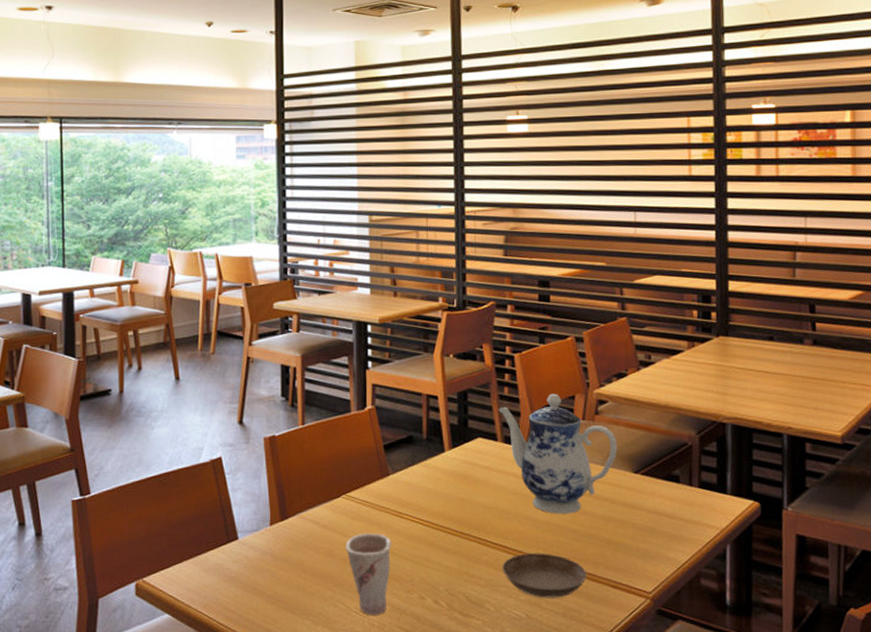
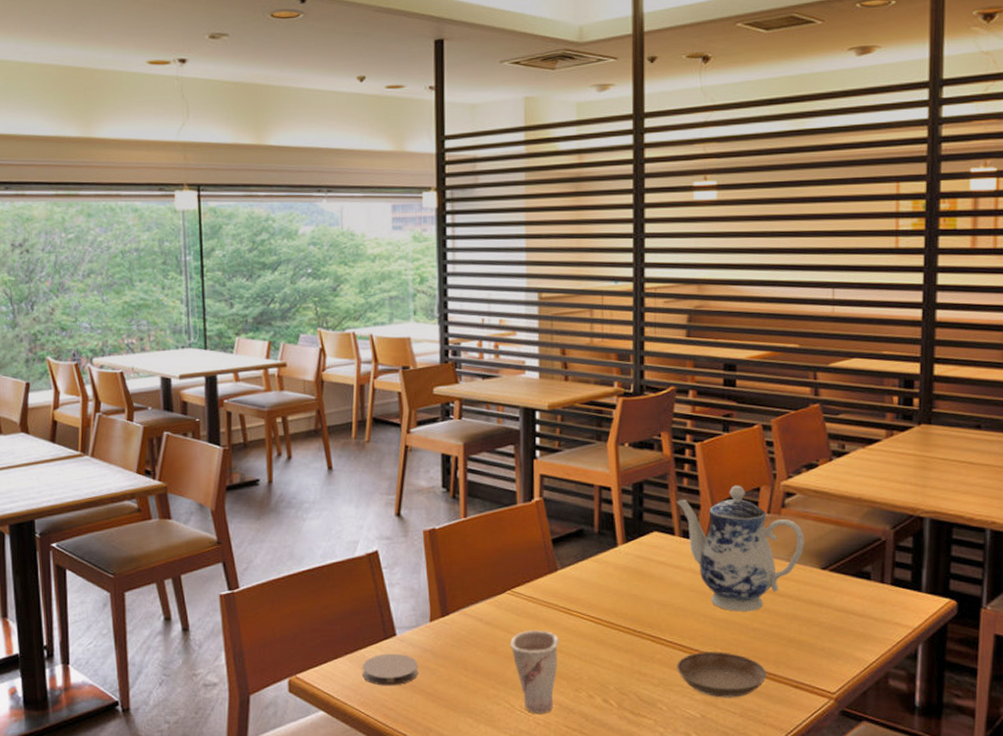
coaster: none [205,556,258,589] -> present [362,653,418,686]

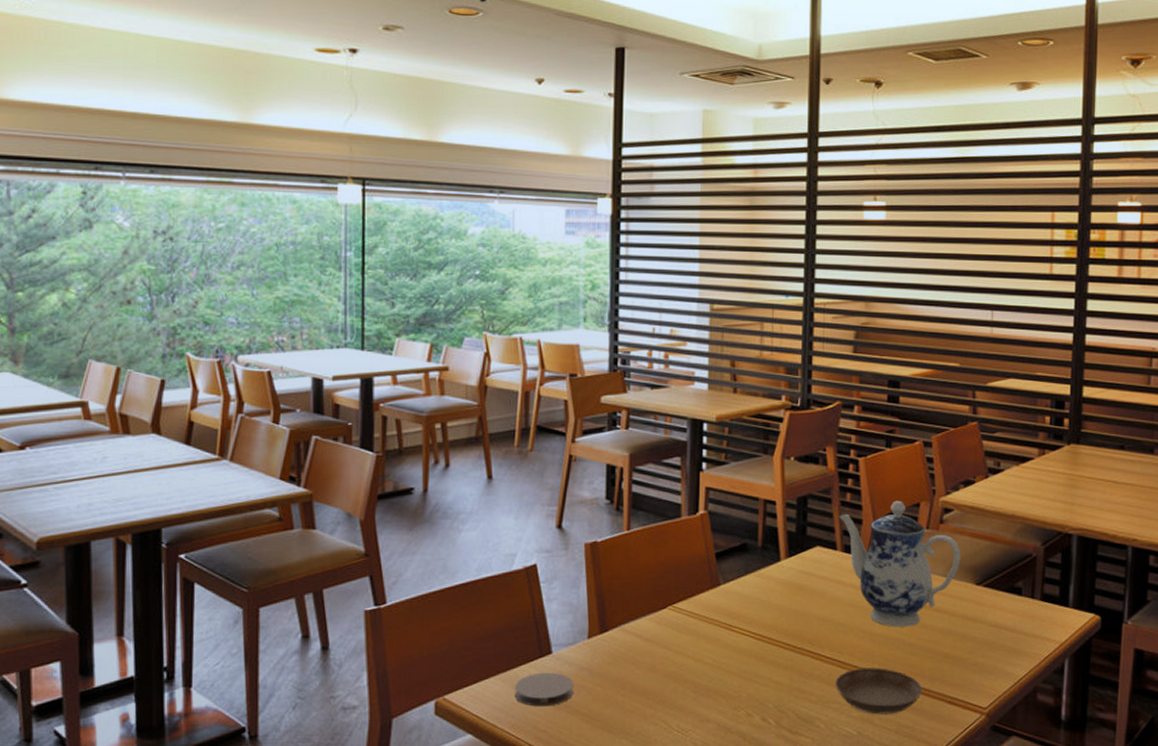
cup: present [510,630,559,713] -> none [670,646,719,733]

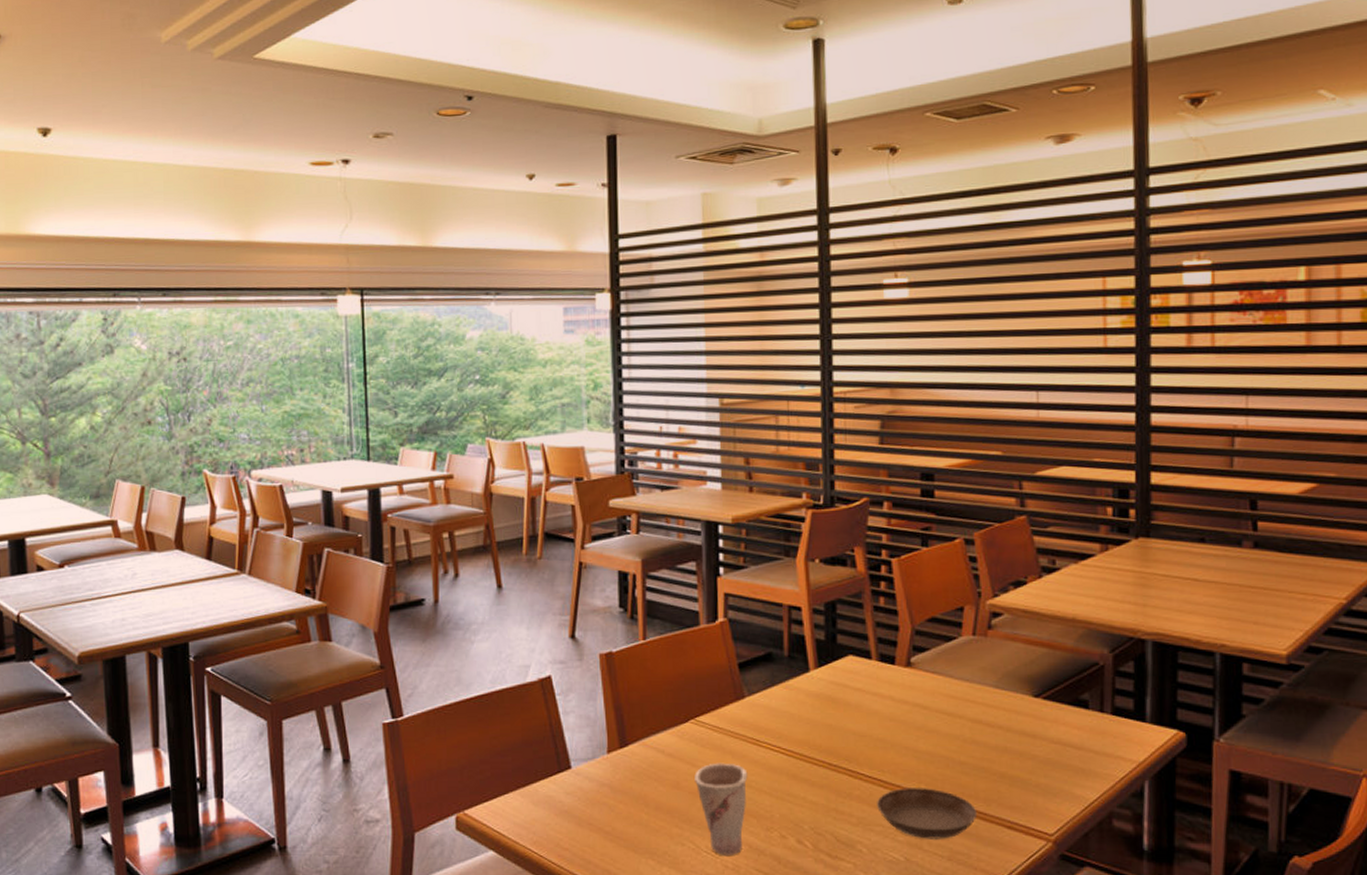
coaster: present [514,672,573,707] -> none [534,788,595,824]
cup: none [670,646,719,733] -> present [695,762,748,855]
teapot: present [839,500,960,627] -> none [873,604,1014,744]

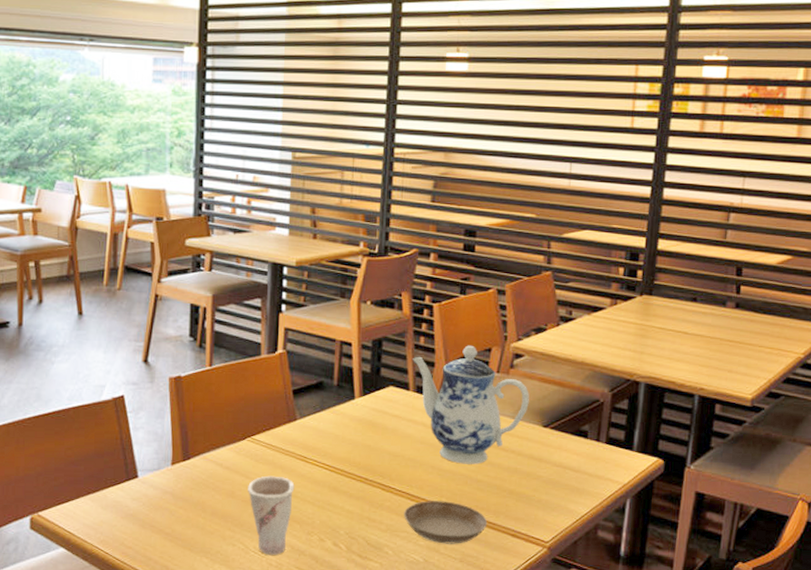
teapot: none [873,604,1014,744] -> present [413,345,529,464]

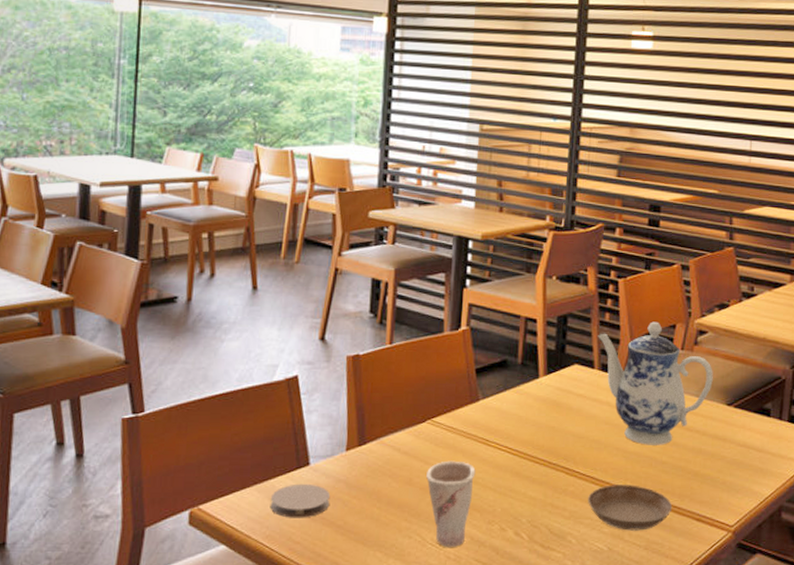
coaster: none [103,494,158,526] -> present [270,483,330,518]

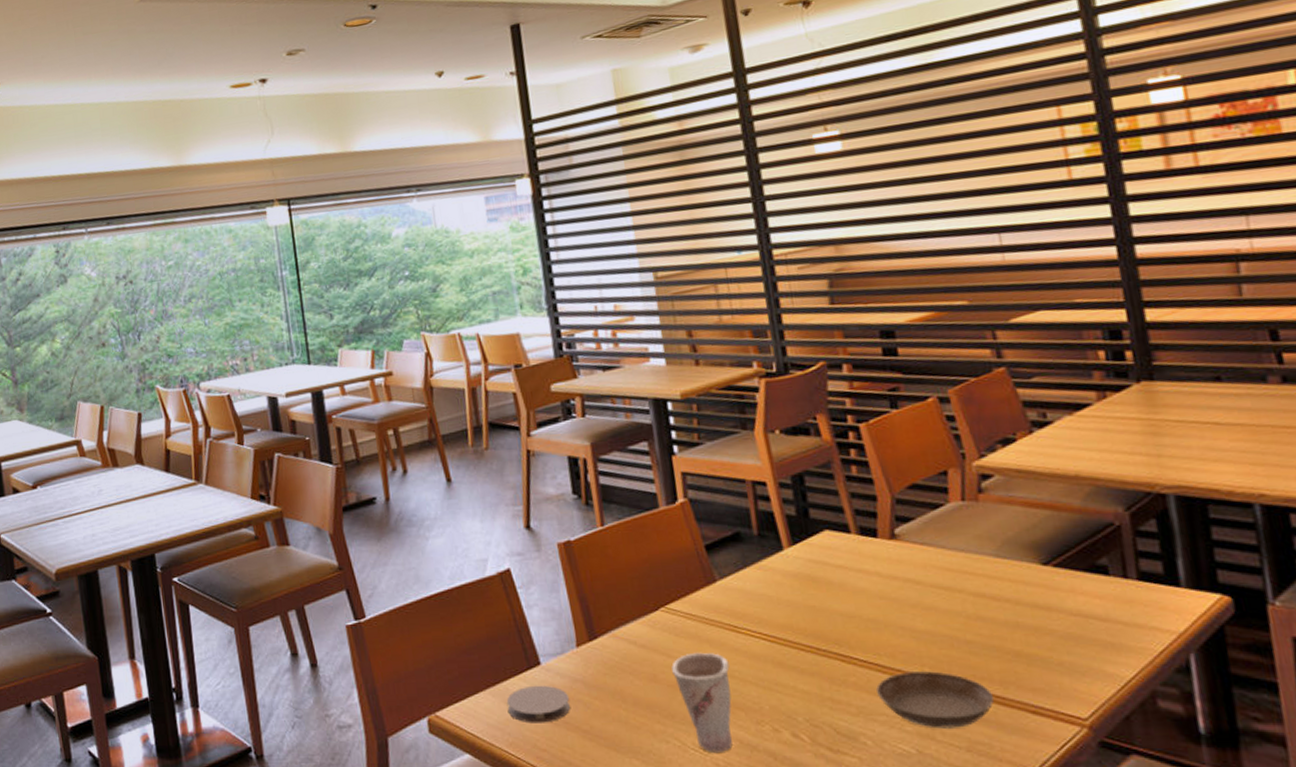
teapot: present [598,321,713,445] -> none [847,469,1015,622]

